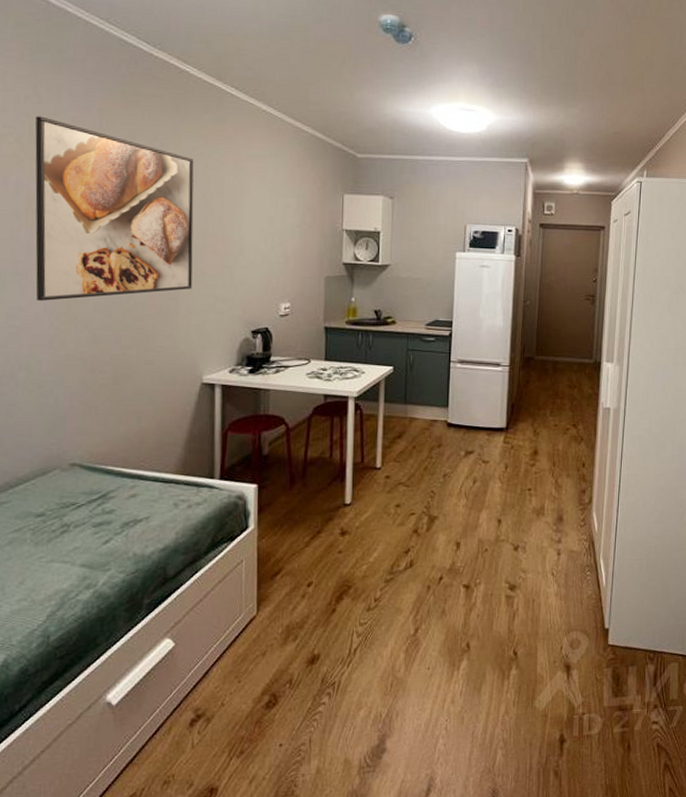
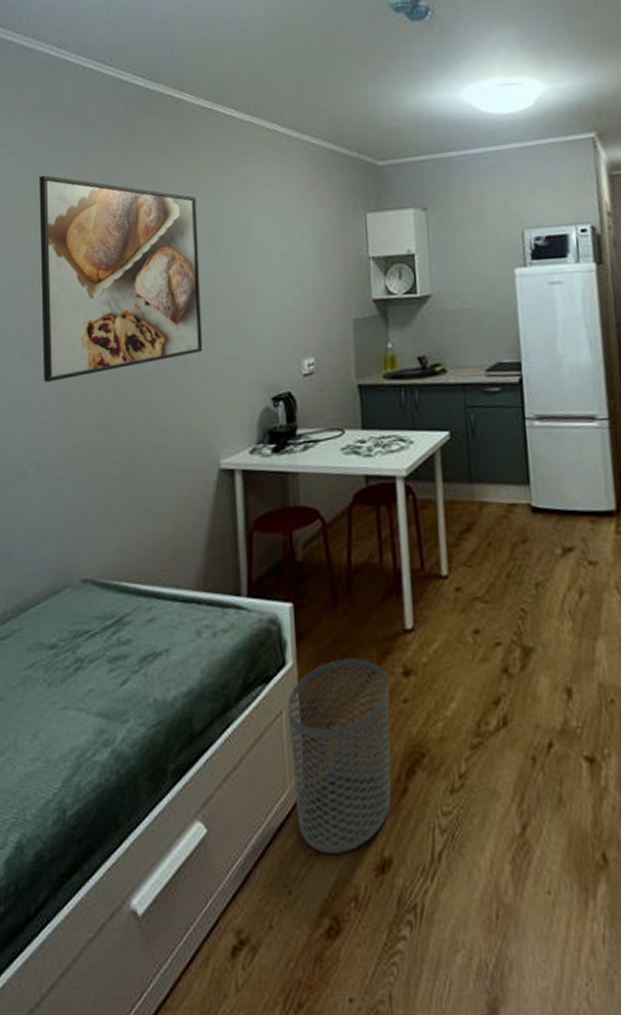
waste bin: none [247,523,329,654] -> present [287,658,391,853]

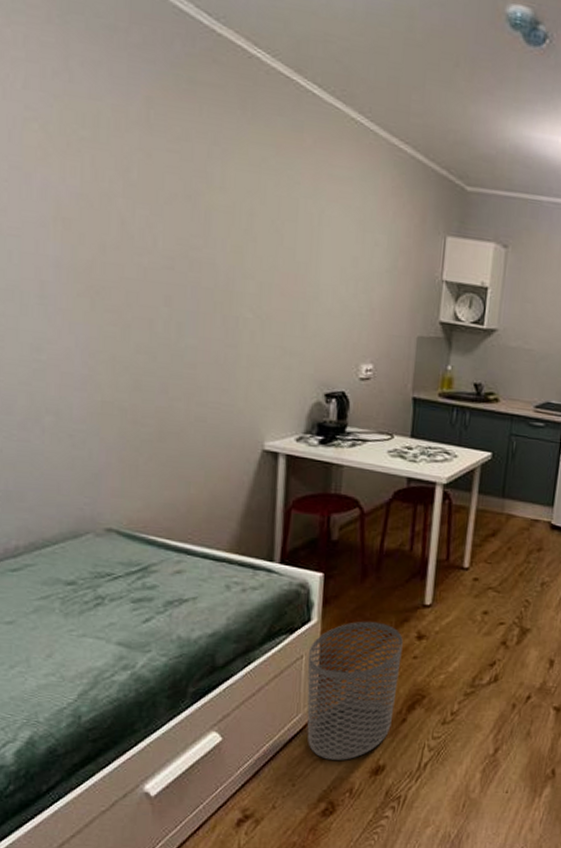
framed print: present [39,175,202,382] -> none [65,98,263,337]

